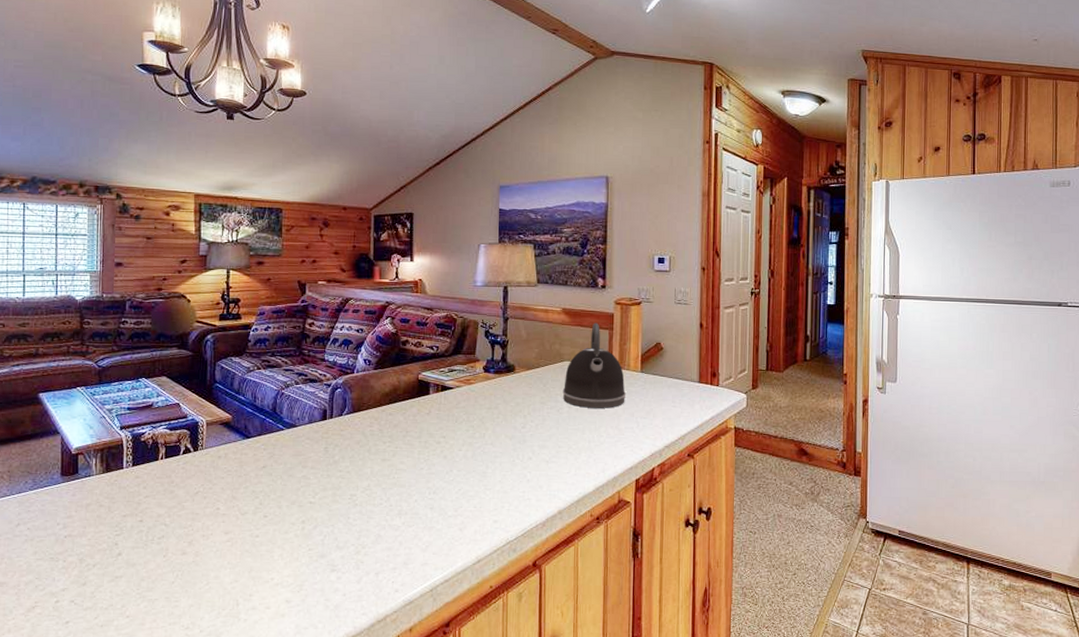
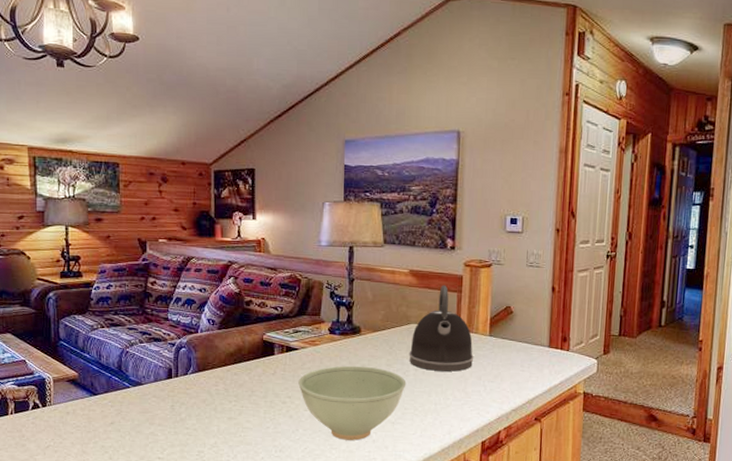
bowl: none [453,404,560,481] -> present [298,365,407,441]

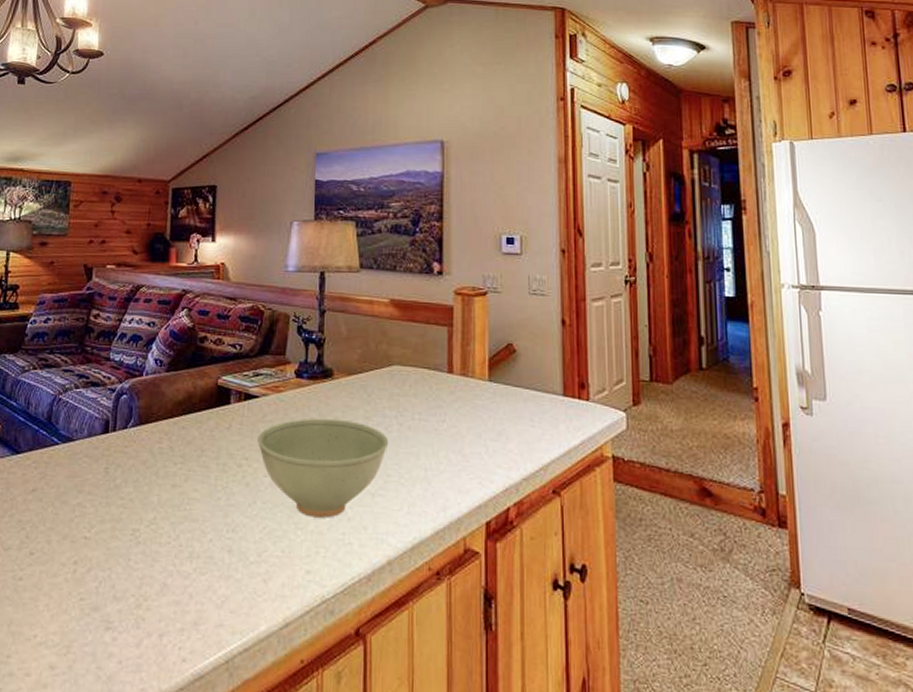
kettle: present [409,285,474,372] -> none [391,317,471,427]

